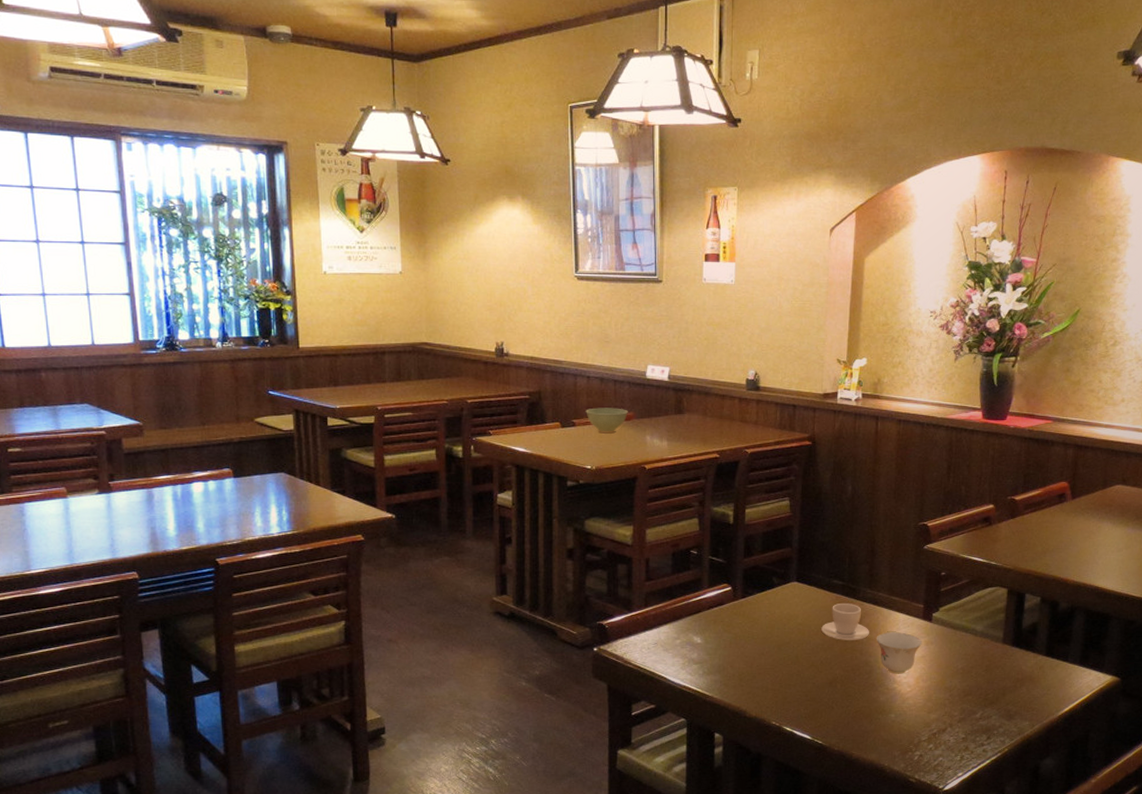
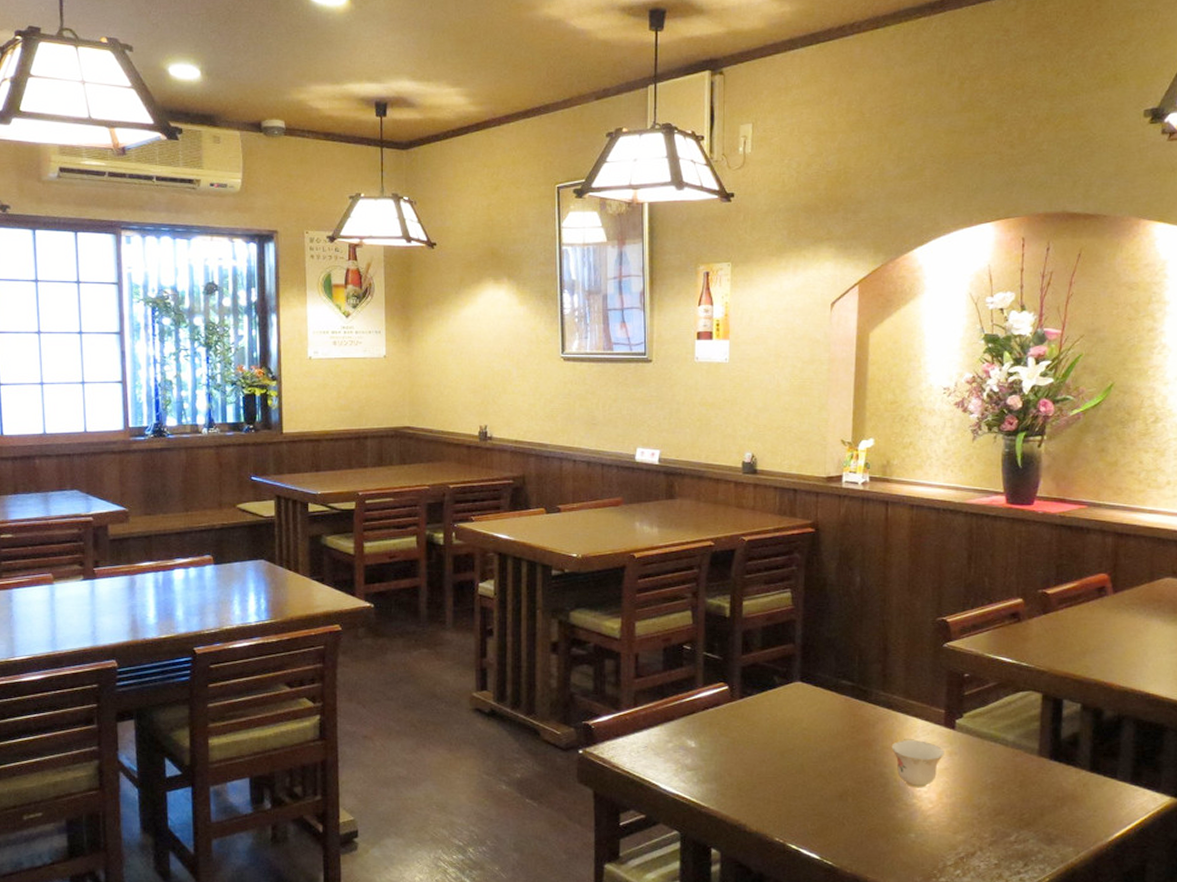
bowl: present [586,407,628,434] -> none [571,492,616,520]
teacup: present [821,602,870,640] -> none [829,706,885,748]

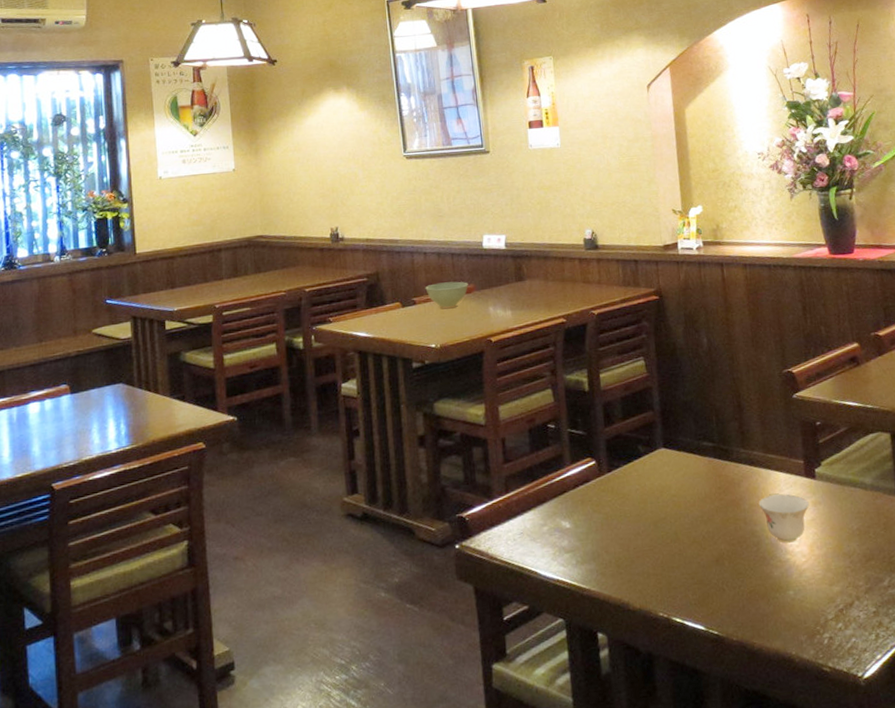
bowl: none [571,492,616,520] -> present [425,281,468,310]

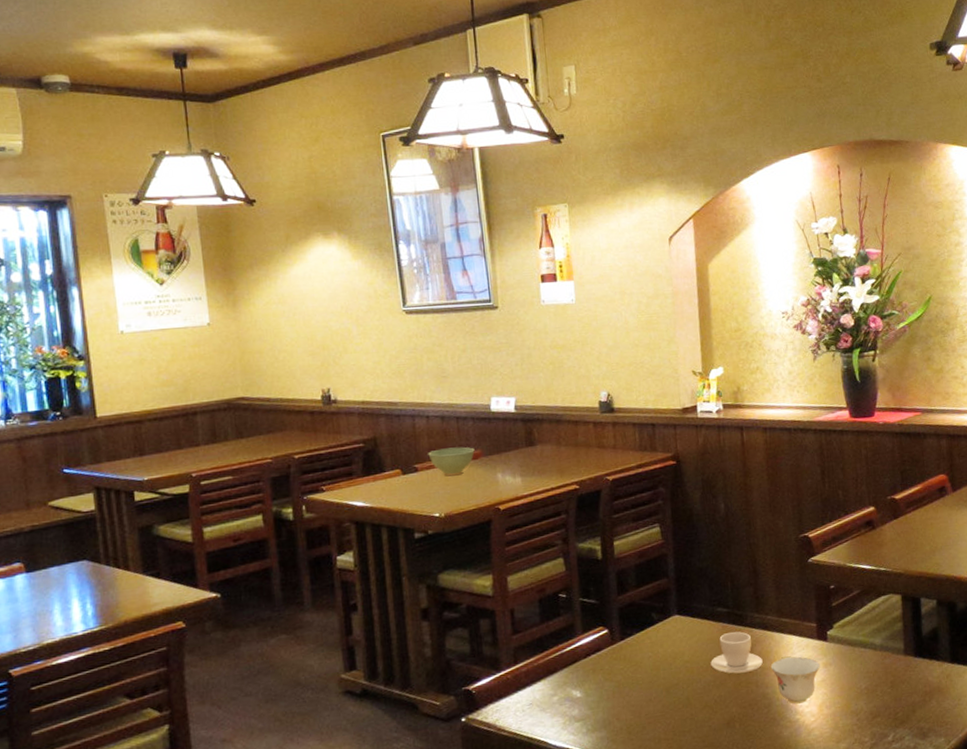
teacup: none [697,466,751,510] -> present [710,631,764,674]

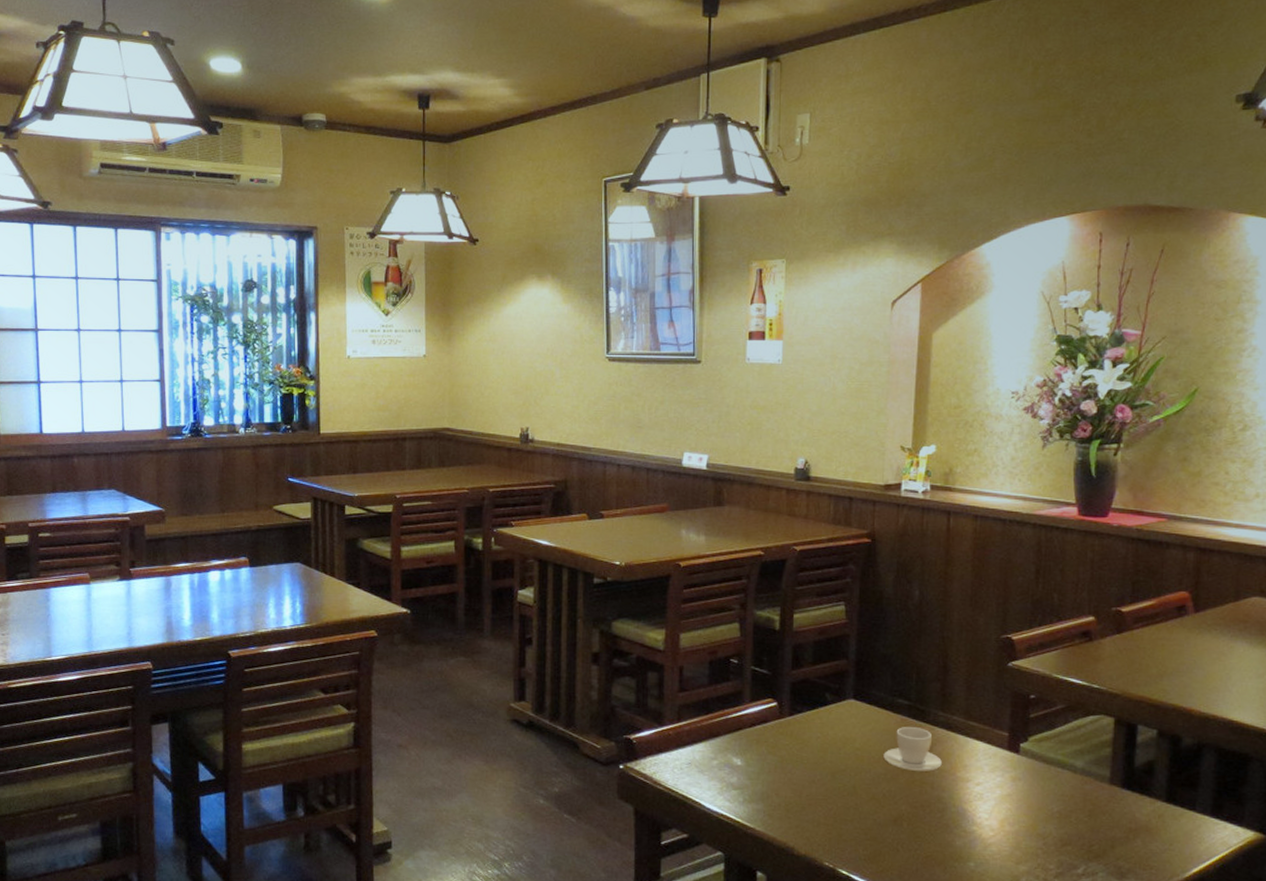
bowl: present [428,447,475,477] -> none [615,498,662,527]
teacup: present [770,656,820,704] -> none [950,762,1007,815]

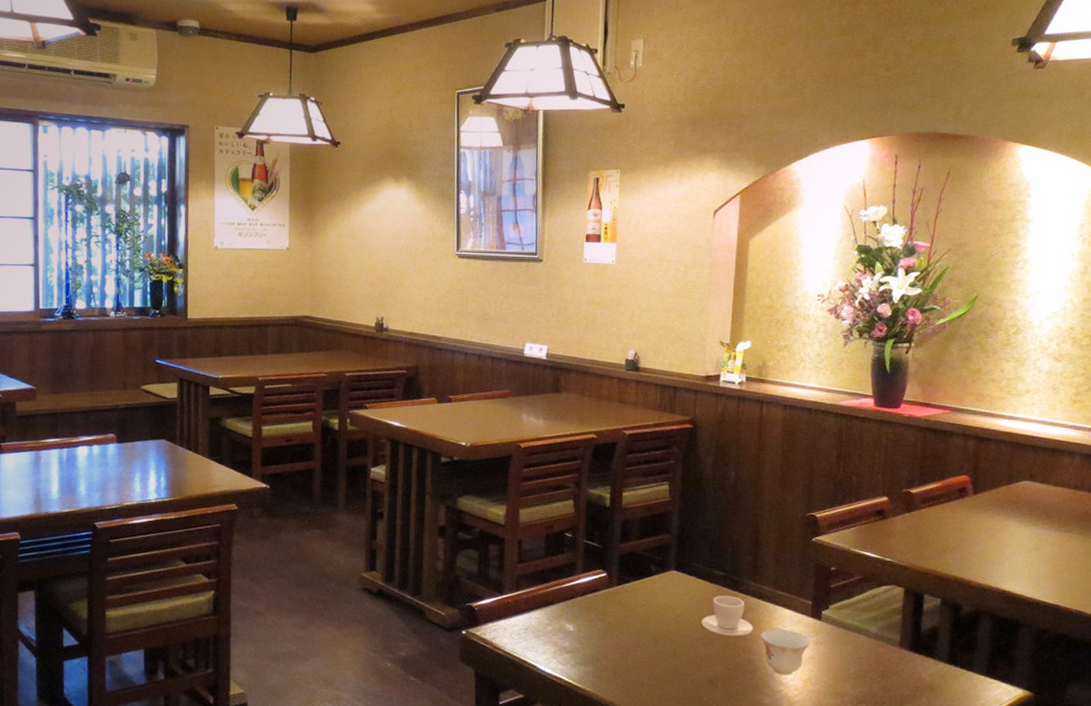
teacup: none [950,762,1007,815] -> present [760,628,811,676]

